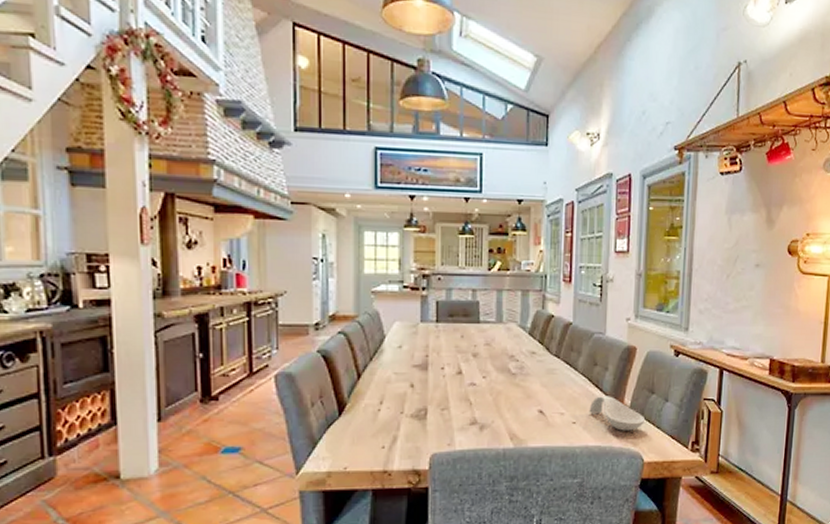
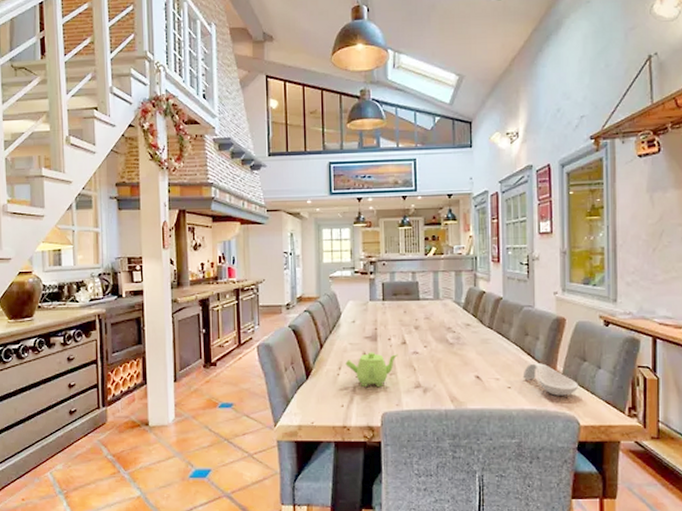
teapot: none [388,383,452,424] -> present [345,352,398,387]

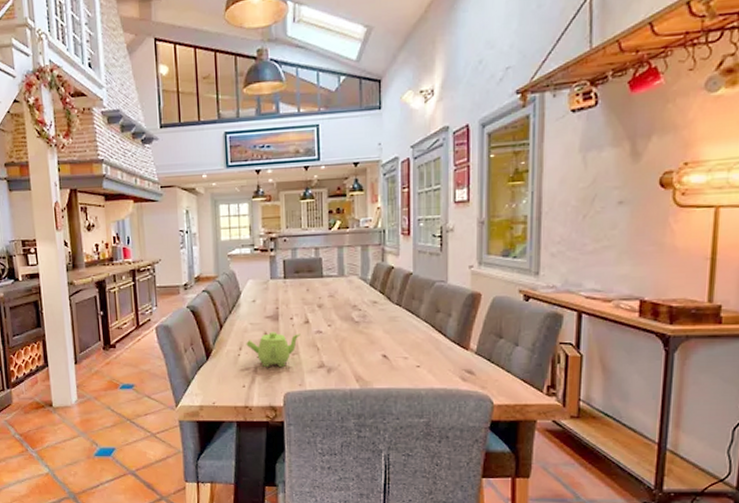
spoon rest: present [523,363,579,396] -> none [433,341,494,374]

